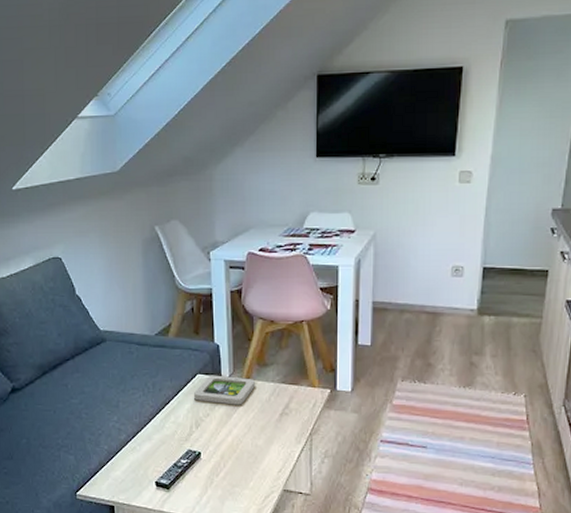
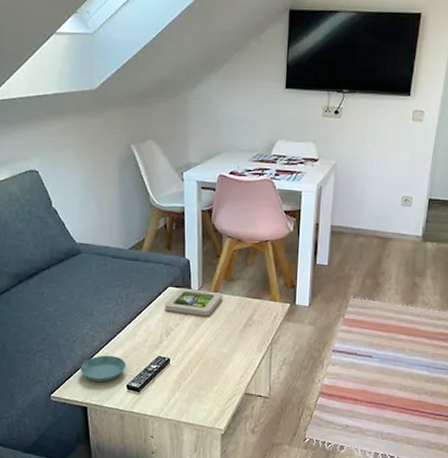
saucer: none [106,449,155,478] -> present [80,355,126,382]

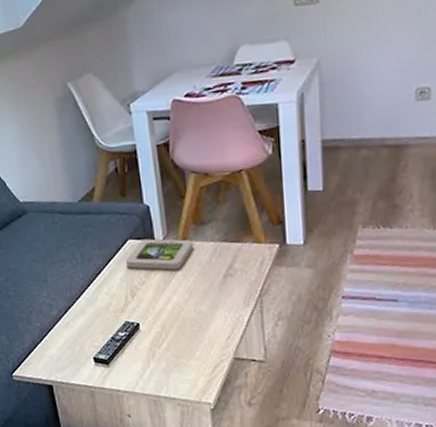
saucer: present [80,355,126,382] -> none [40,325,91,356]

